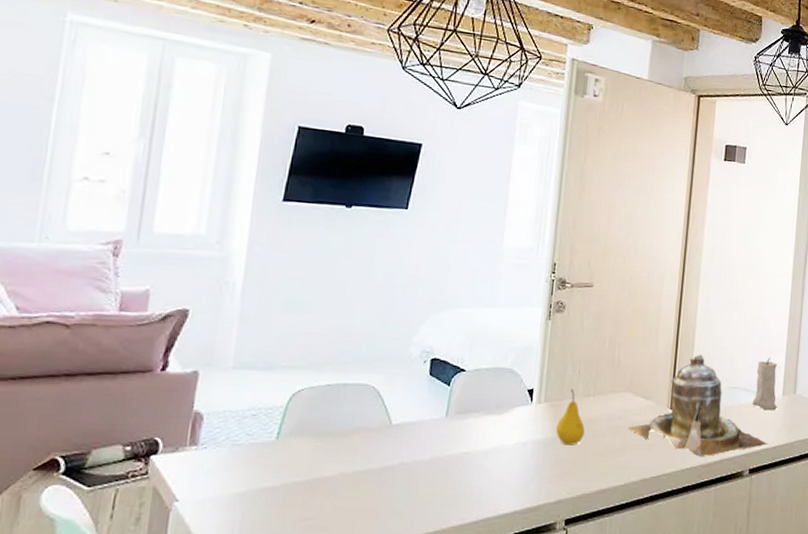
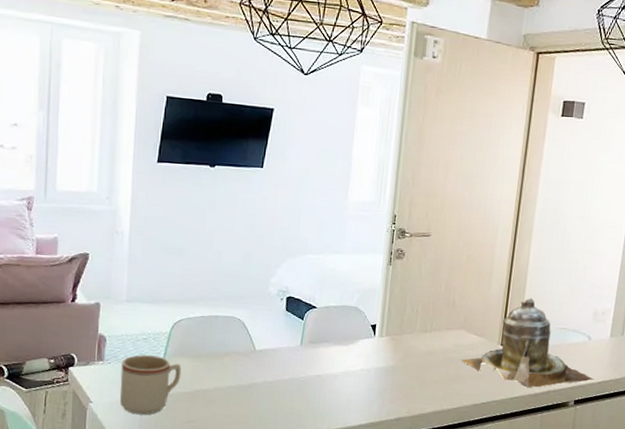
mug: none [215,436,299,514] -> present [119,355,182,415]
fruit: present [556,388,585,446] -> none [396,325,422,373]
candle: present [752,357,778,411] -> none [580,302,606,350]

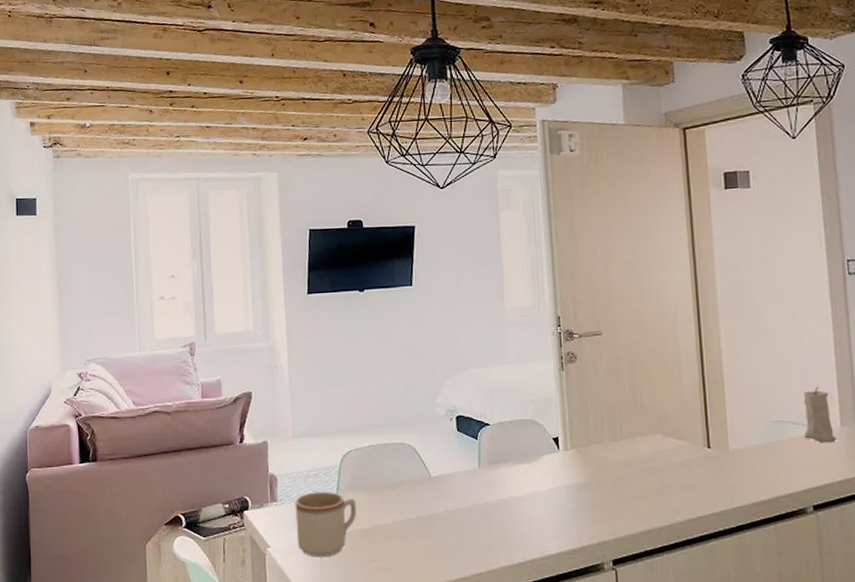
teapot: present [461,298,594,388] -> none [663,390,832,495]
candle: none [580,302,606,350] -> present [803,386,838,443]

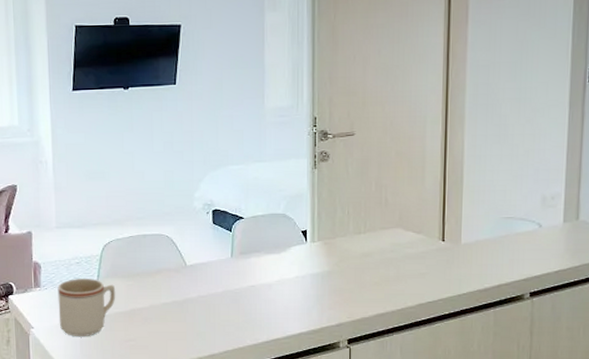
candle: present [803,386,838,443] -> none [530,186,559,238]

